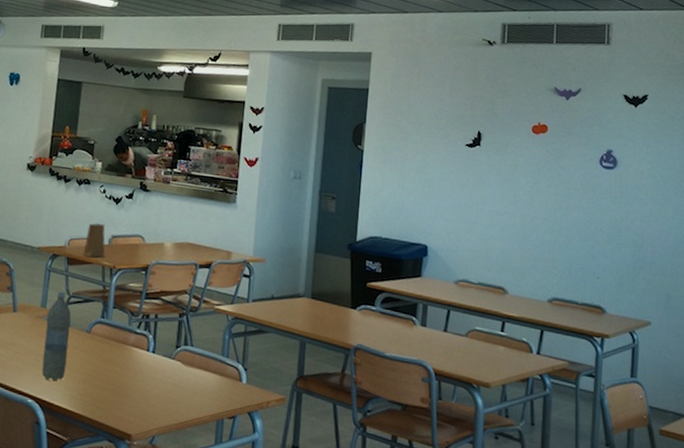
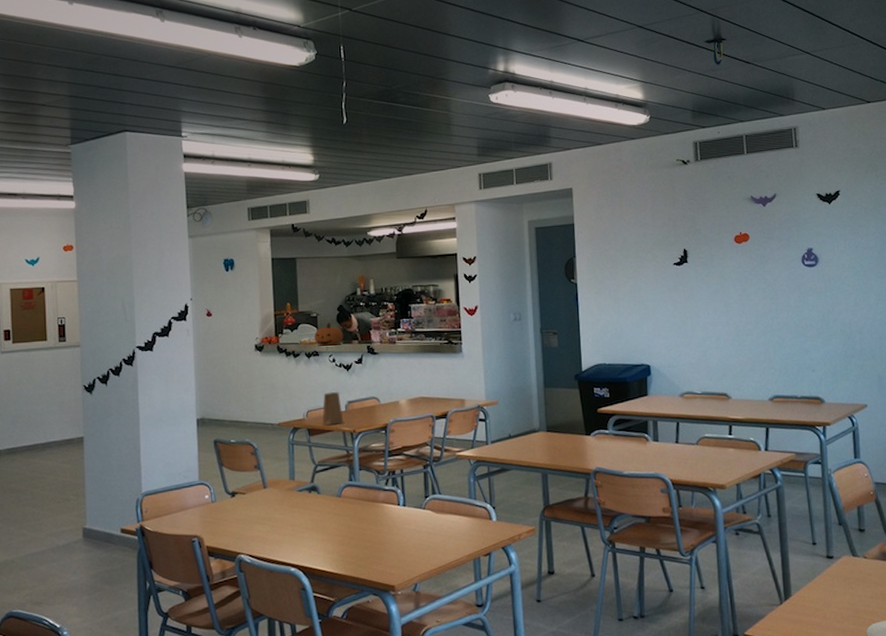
water bottle: present [41,291,71,381] -> none [297,462,323,547]
decorative pumpkin: none [88,152,118,177] -> present [314,323,343,347]

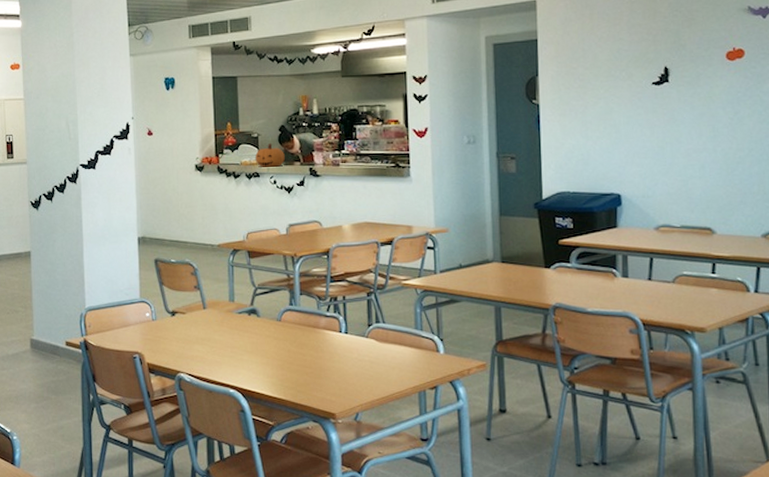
paper bag: present [322,391,344,426] -> none [262,213,285,249]

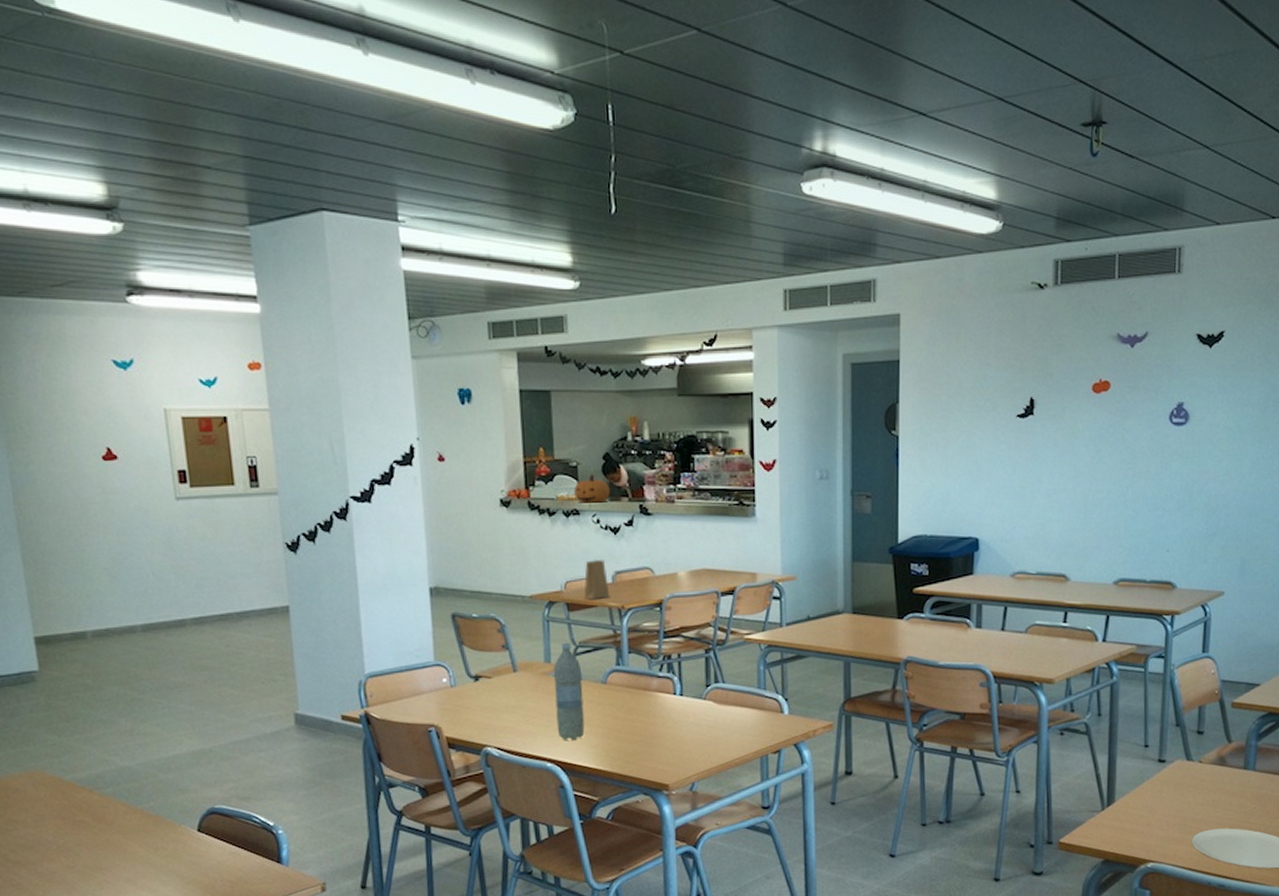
water bottle: none [237,284,262,369] -> present [554,642,585,740]
paper bag: none [262,213,285,249] -> present [584,559,610,600]

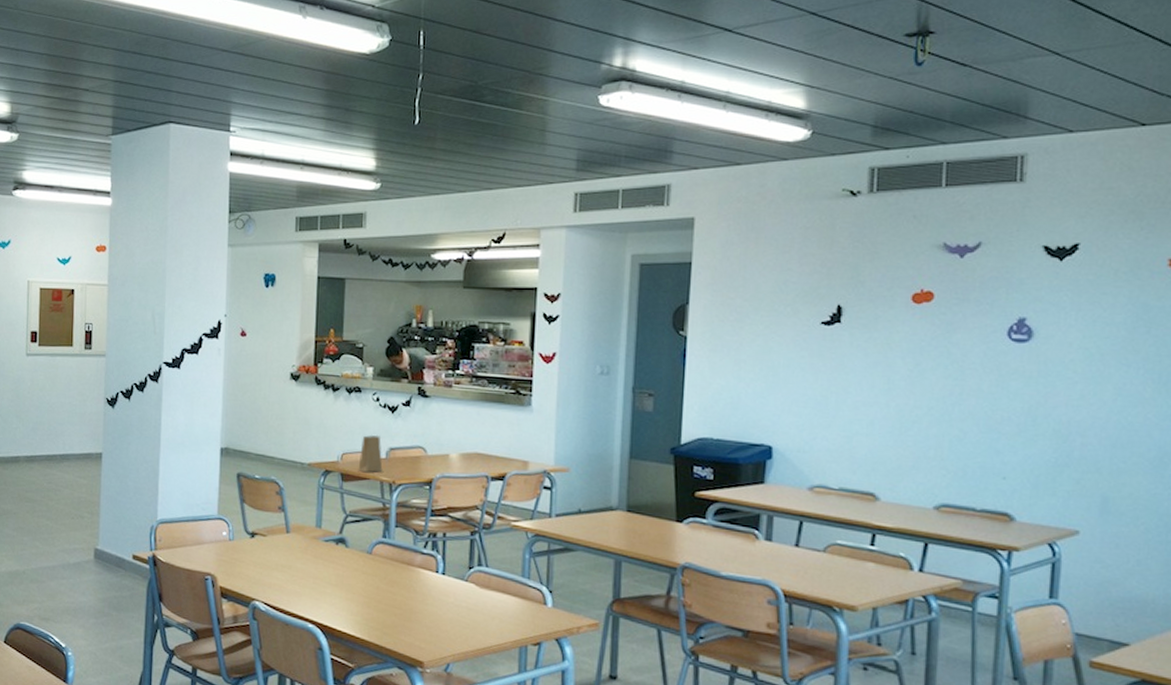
water bottle: present [554,642,585,740] -> none [321,510,350,605]
decorative pumpkin: present [574,475,610,504] -> none [358,356,391,384]

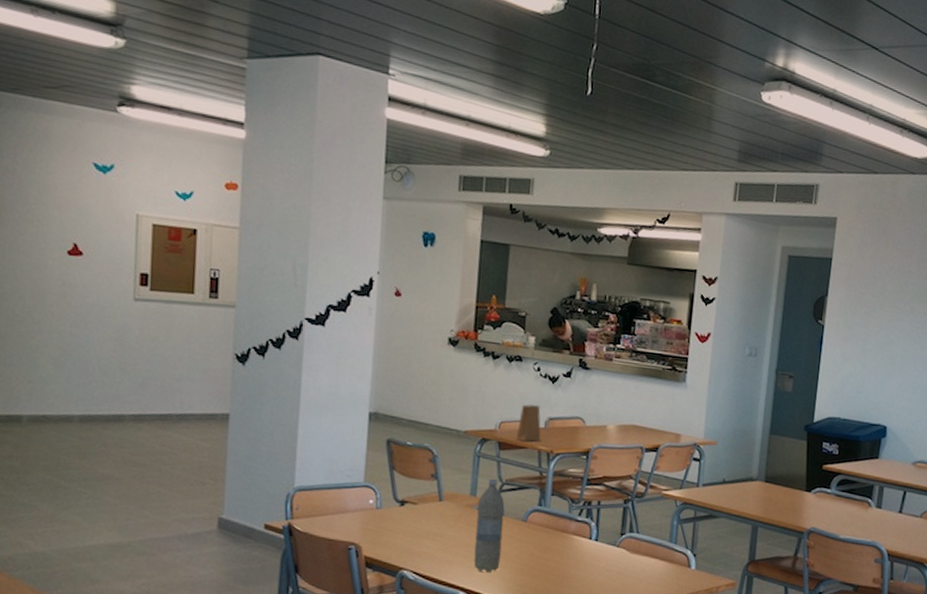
water bottle: none [321,510,350,605] -> present [473,478,505,572]

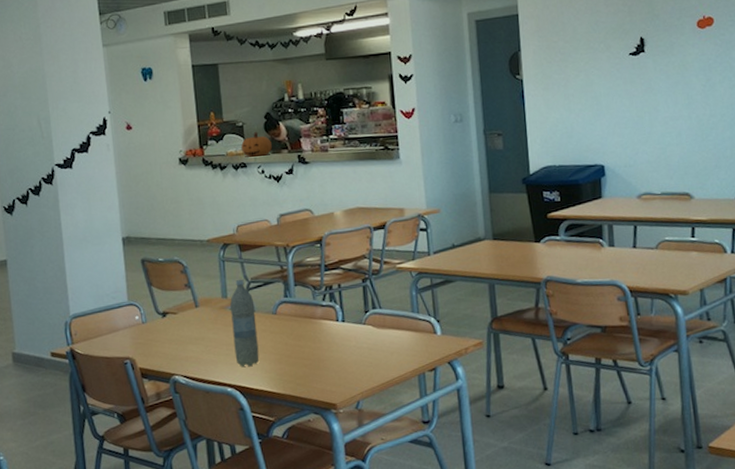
paper bag: present [516,404,541,442] -> none [253,204,276,241]
decorative pumpkin: none [520,326,554,353] -> present [241,132,272,158]

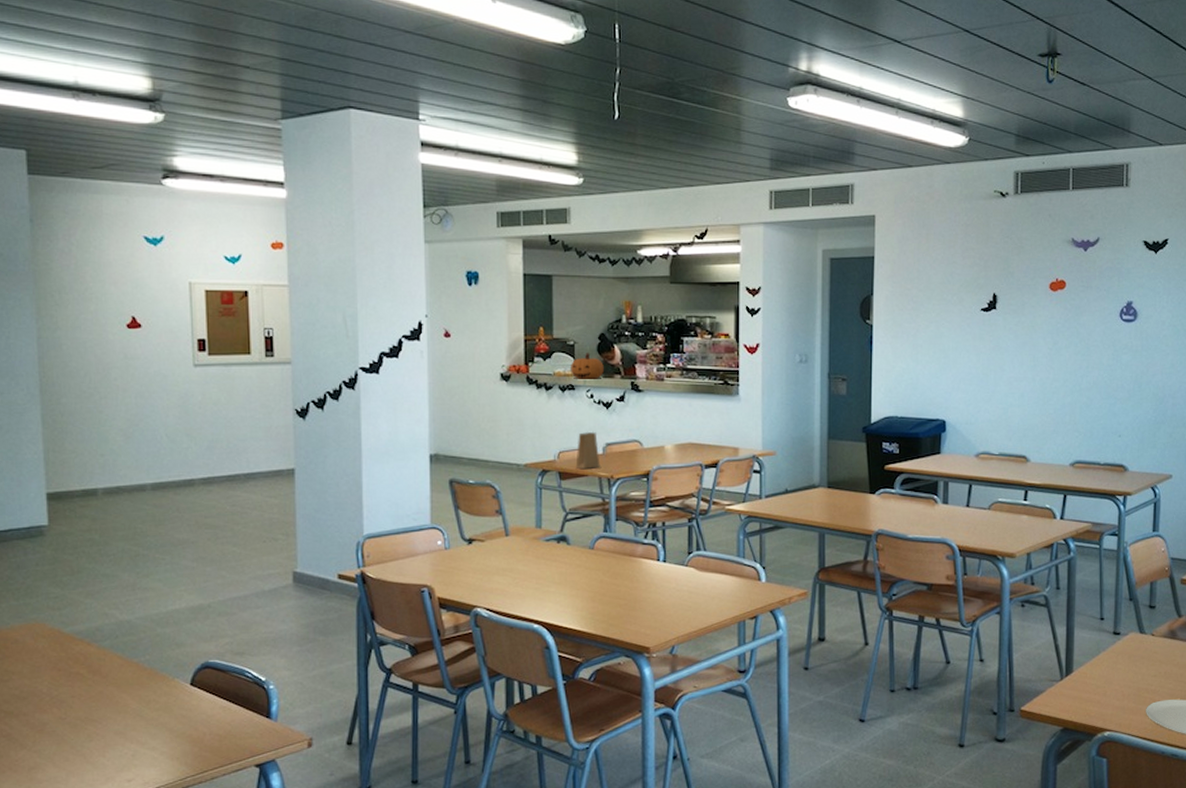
water bottle: present [230,279,259,367] -> none [544,509,571,602]
paper bag: none [253,204,276,241] -> present [575,431,600,470]

